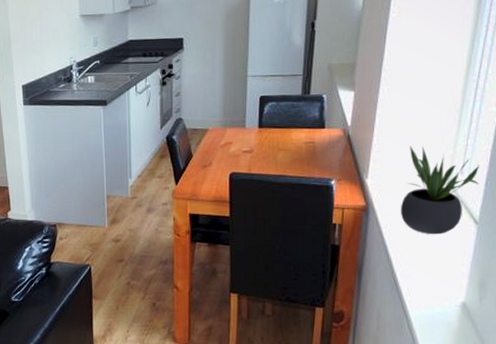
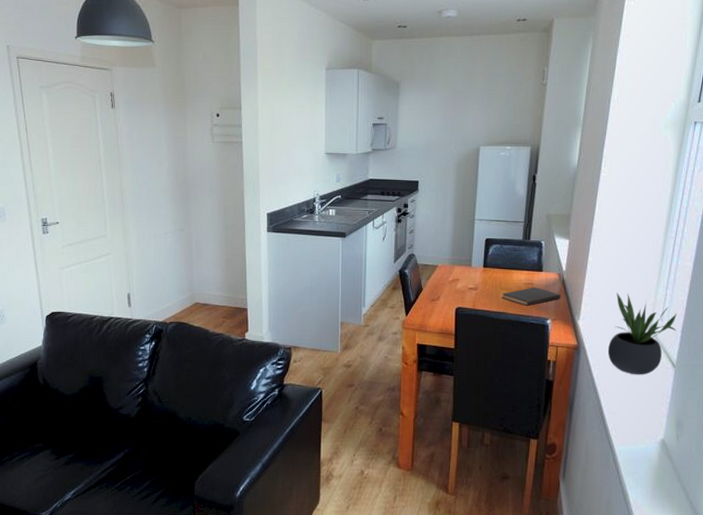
hardcover book: none [280,146,347,167] -> present [502,287,562,306]

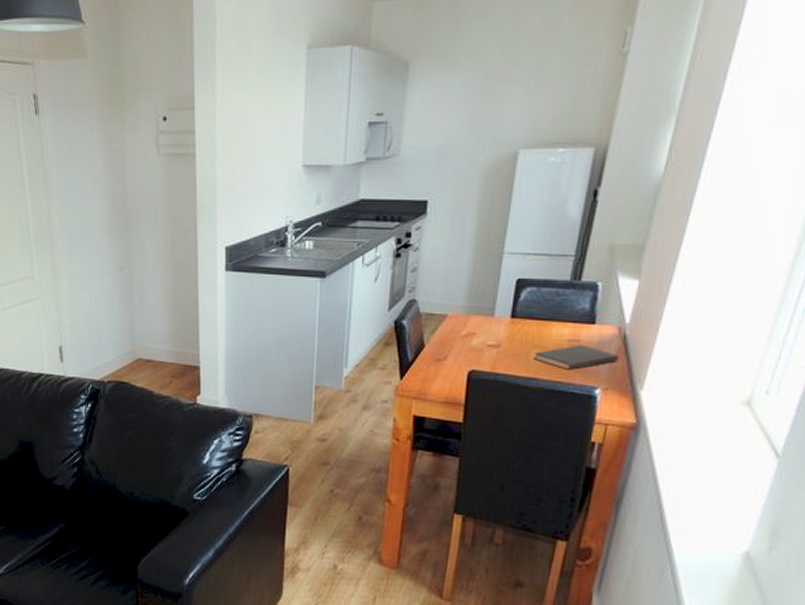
potted plant: present [607,292,676,375] -> none [679,353,792,467]

